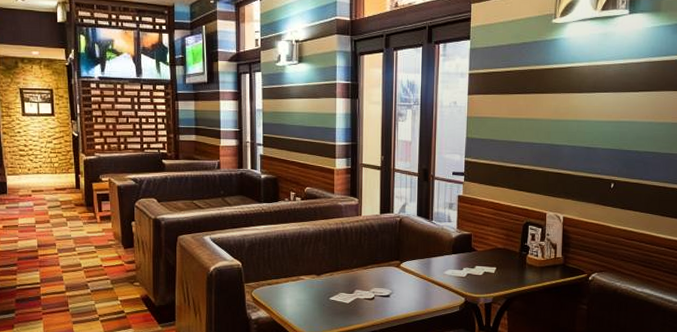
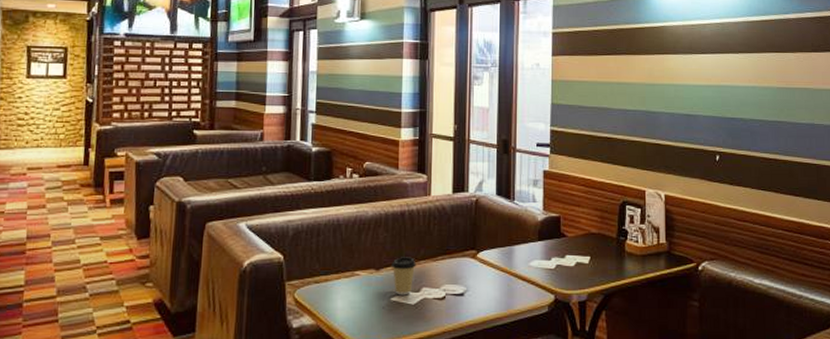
coffee cup: none [330,265,350,296] -> present [392,257,416,296]

